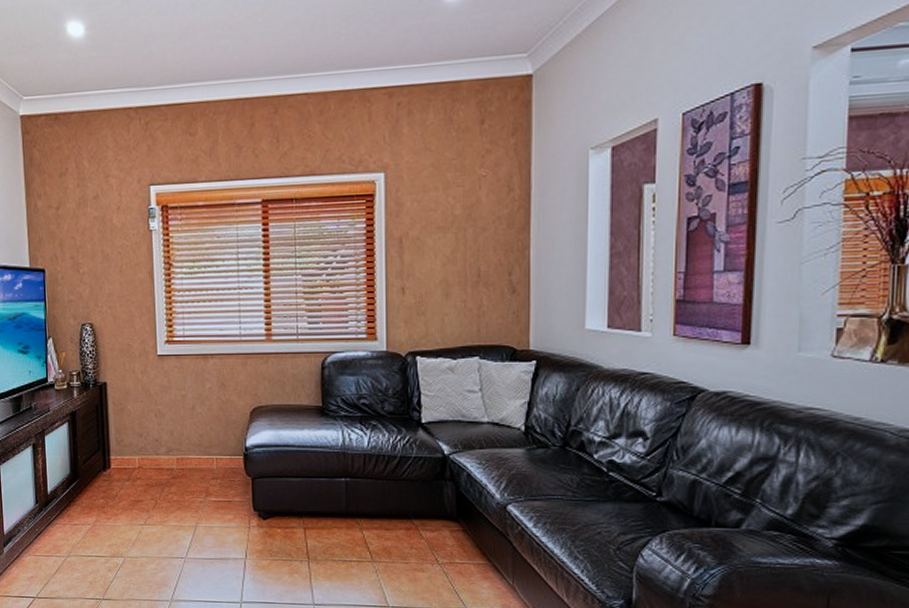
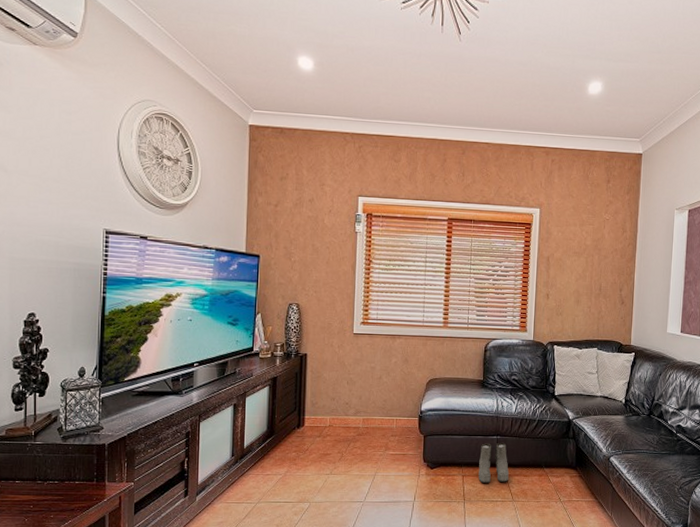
boots: none [324,486,365,538] -> present [478,442,509,483]

